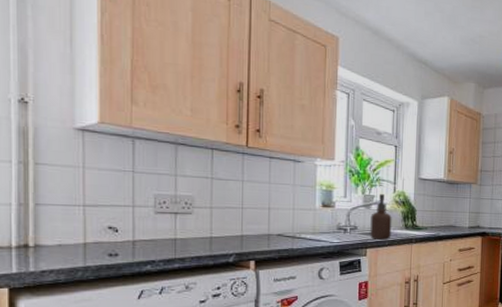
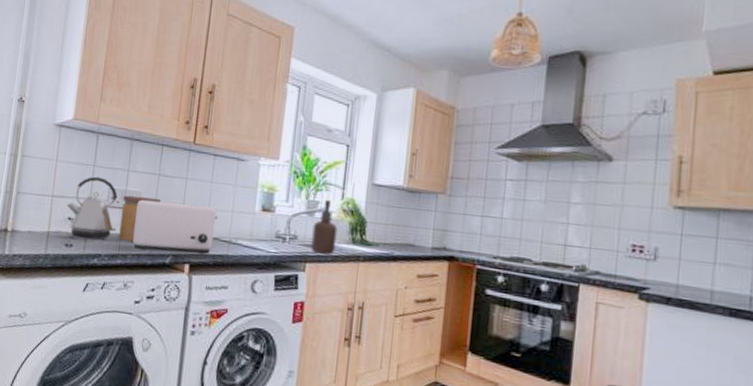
kettle: none [104,183,169,247] -> present [66,176,118,241]
jar: none [173,200,217,246] -> present [119,195,161,242]
toaster: none [189,203,280,252] -> present [131,199,219,255]

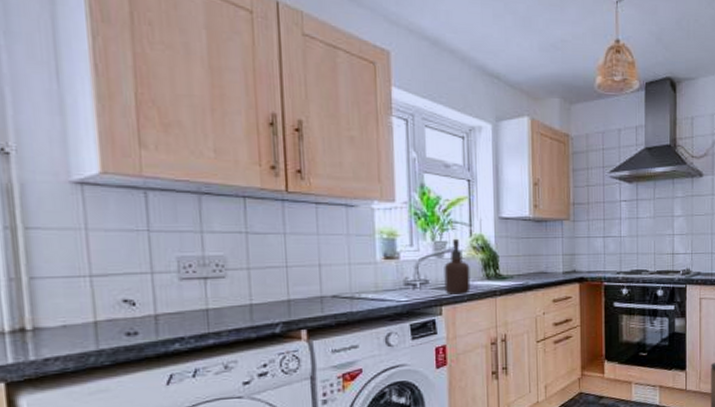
kettle: present [66,176,118,241] -> none [116,244,199,323]
jar: present [119,195,161,242] -> none [201,261,255,317]
toaster: present [131,199,219,255] -> none [223,262,334,324]

